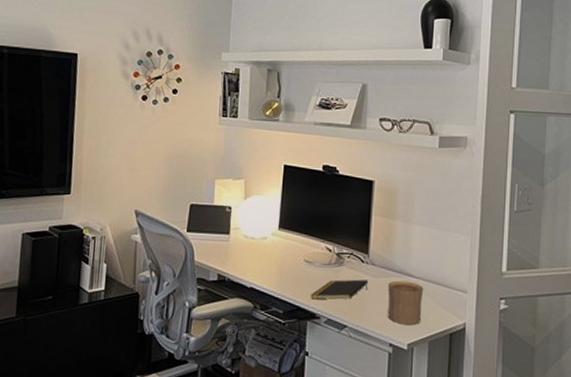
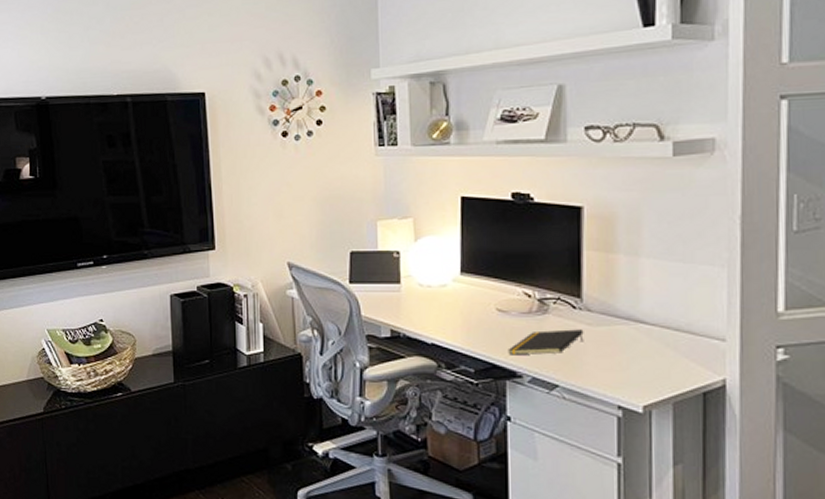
cup: present [388,280,424,325] -> none [611,328,662,382]

